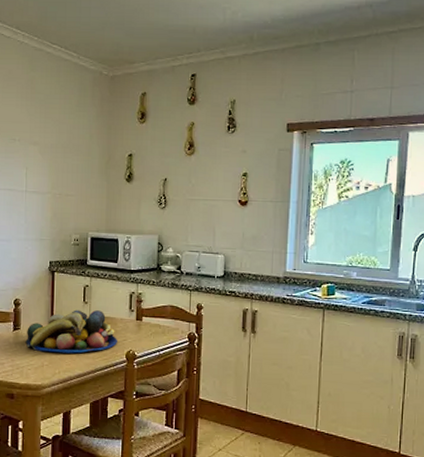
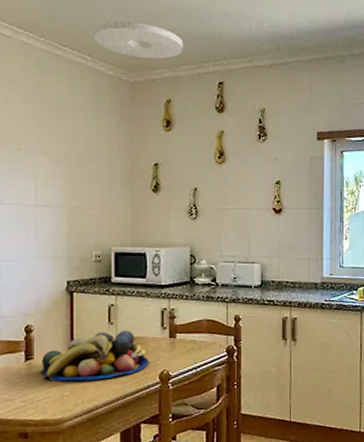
ceiling light: none [79,18,160,53] -> present [93,21,183,59]

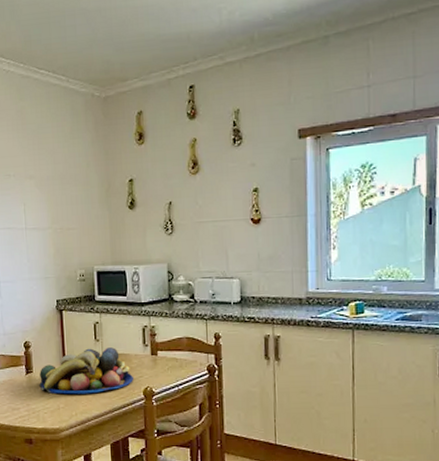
ceiling light: present [93,21,183,59] -> none [66,33,152,71]

